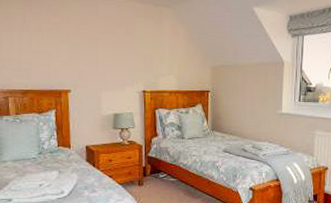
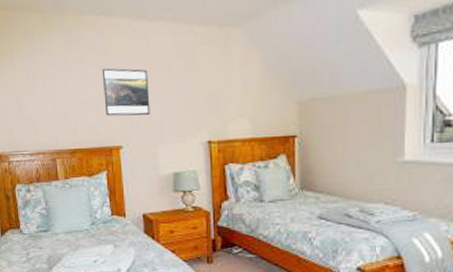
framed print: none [55,26,96,67] -> present [102,68,150,116]

